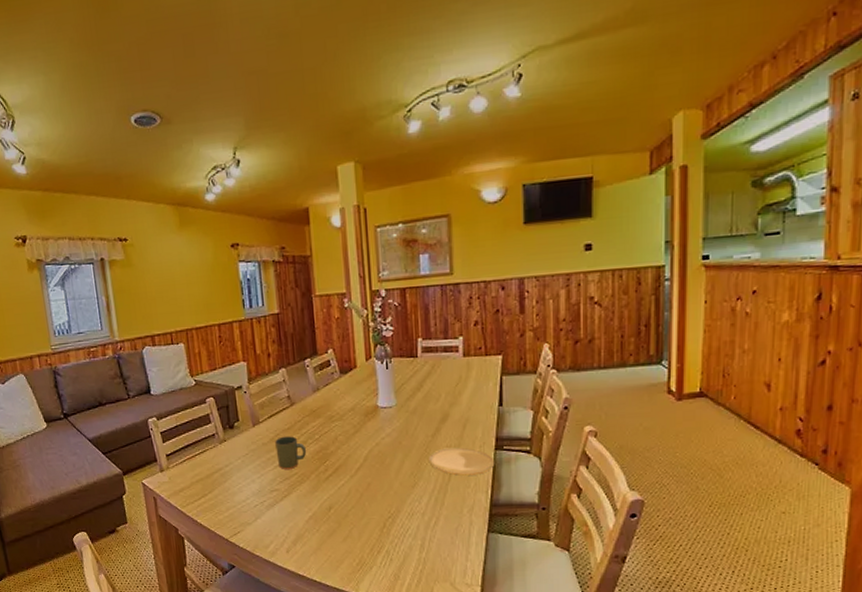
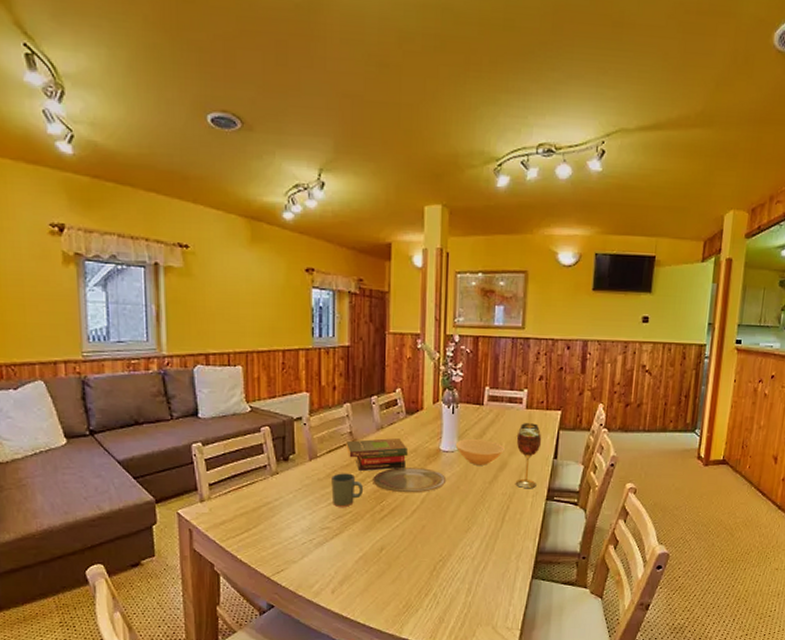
books: none [285,399,347,433] -> present [346,438,409,471]
plate: none [314,426,386,452] -> present [373,467,445,493]
bowl: none [392,391,446,419] -> present [455,438,506,465]
plate: present [428,447,495,476] -> none [484,495,545,523]
wineglass: none [456,371,484,440] -> present [516,423,542,489]

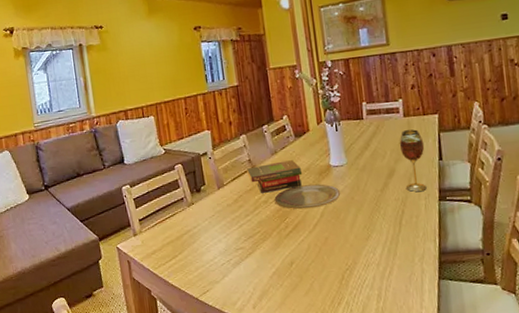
mug: present [331,473,364,507] -> none [239,196,268,228]
bowl: present [455,438,506,465] -> none [343,150,391,176]

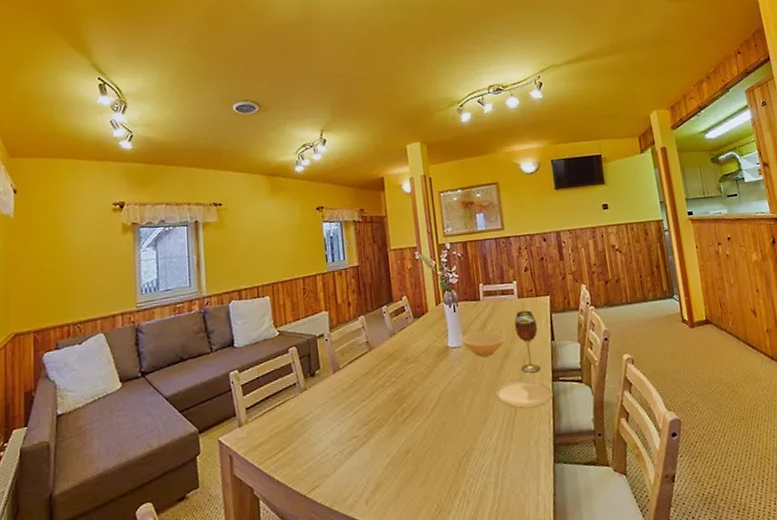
books: present [247,160,303,193] -> none [364,342,421,377]
plate: present [274,184,340,210] -> none [391,366,457,393]
bowl: none [343,150,391,176] -> present [461,331,507,357]
plate: none [379,199,440,227] -> present [496,380,554,409]

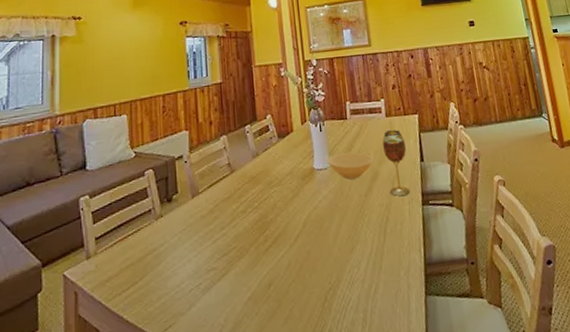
plate: present [496,380,554,409] -> none [363,204,424,235]

